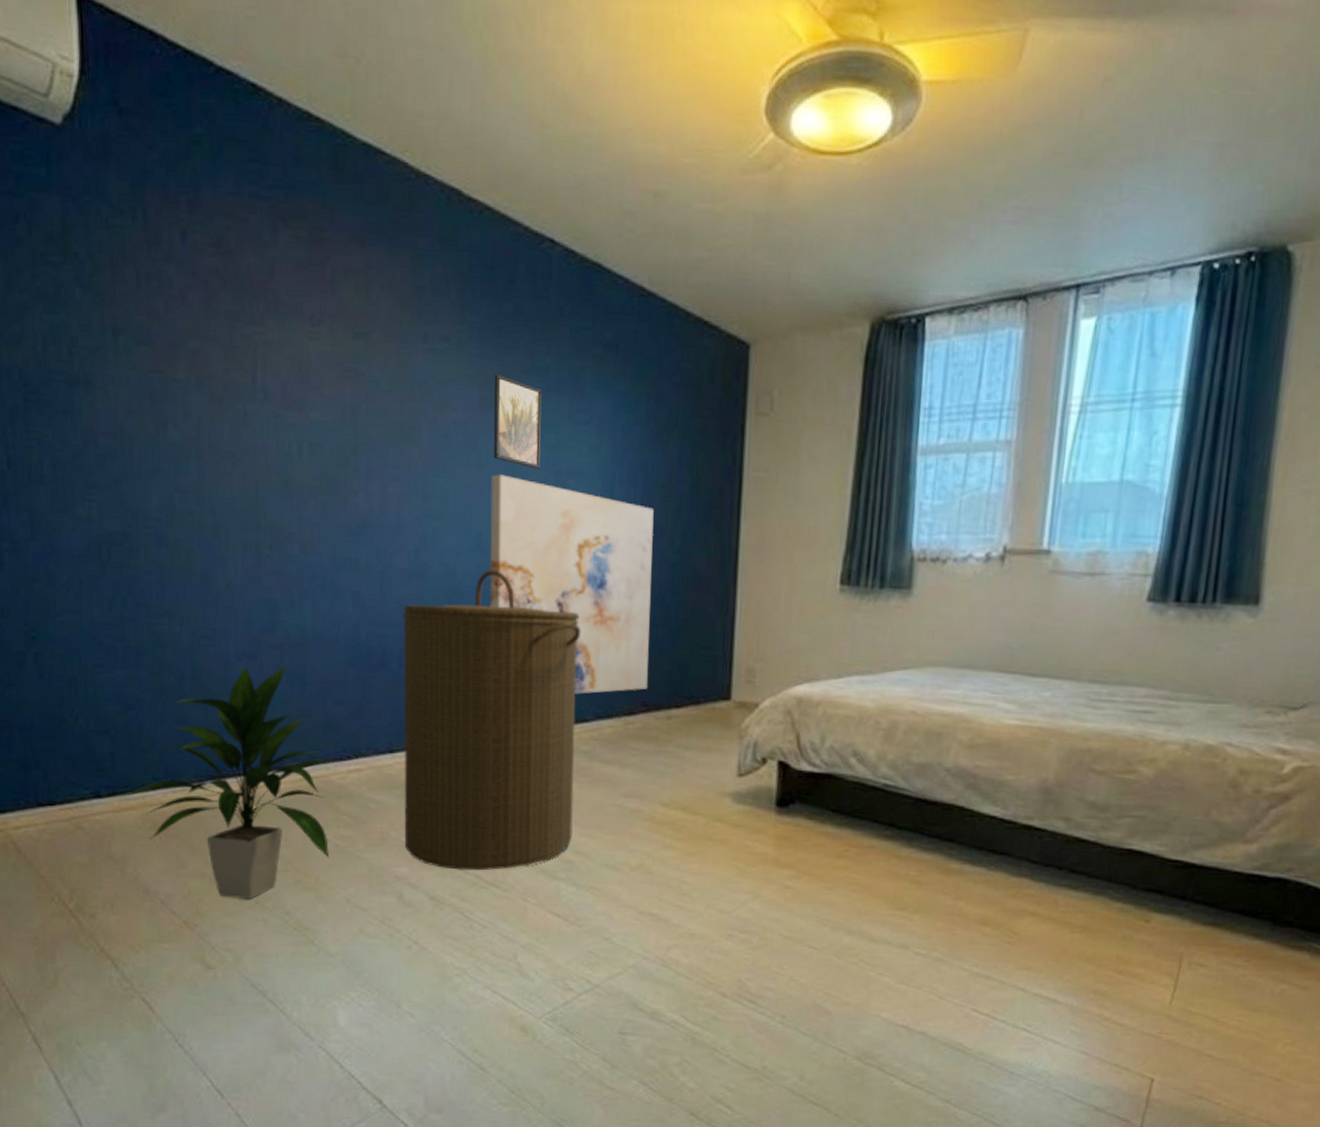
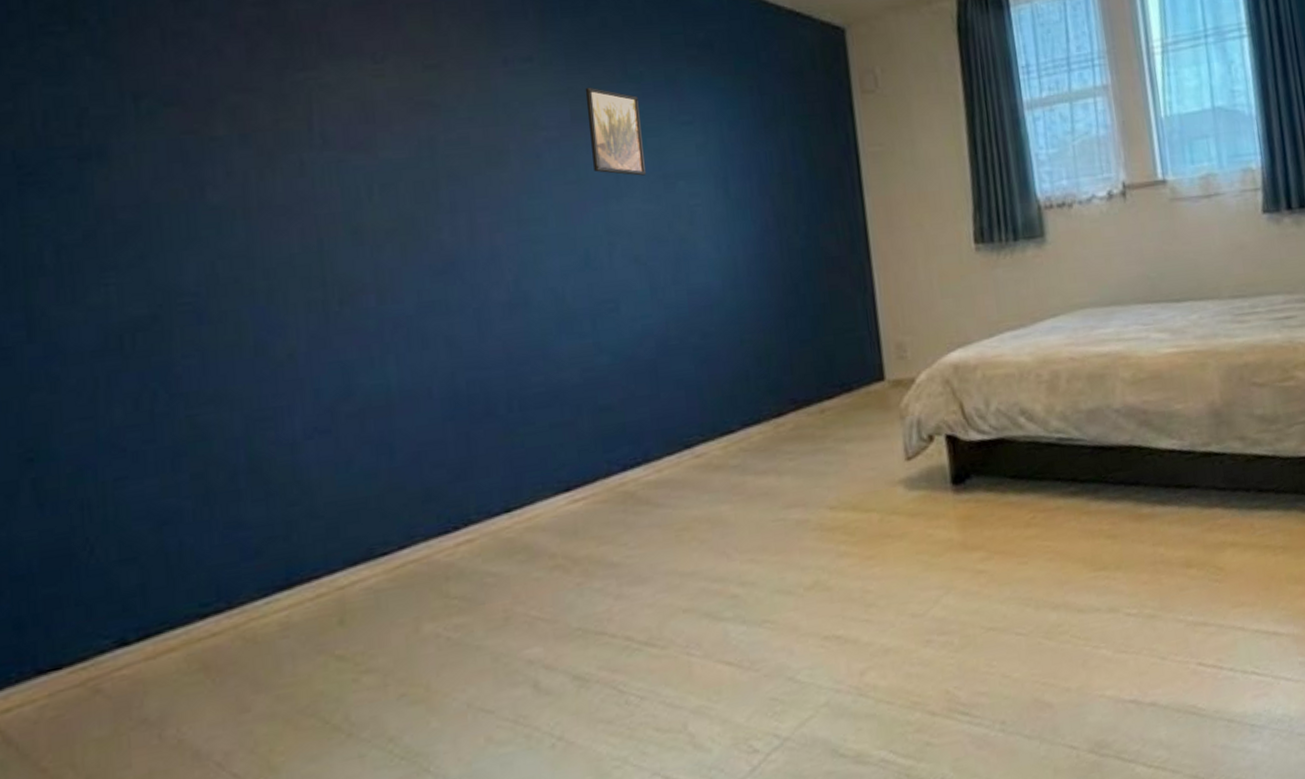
indoor plant: present [121,664,333,899] -> none [157,432,440,739]
laundry hamper: present [402,569,581,871] -> none [506,285,734,638]
wall art: present [489,474,654,694] -> none [593,186,794,405]

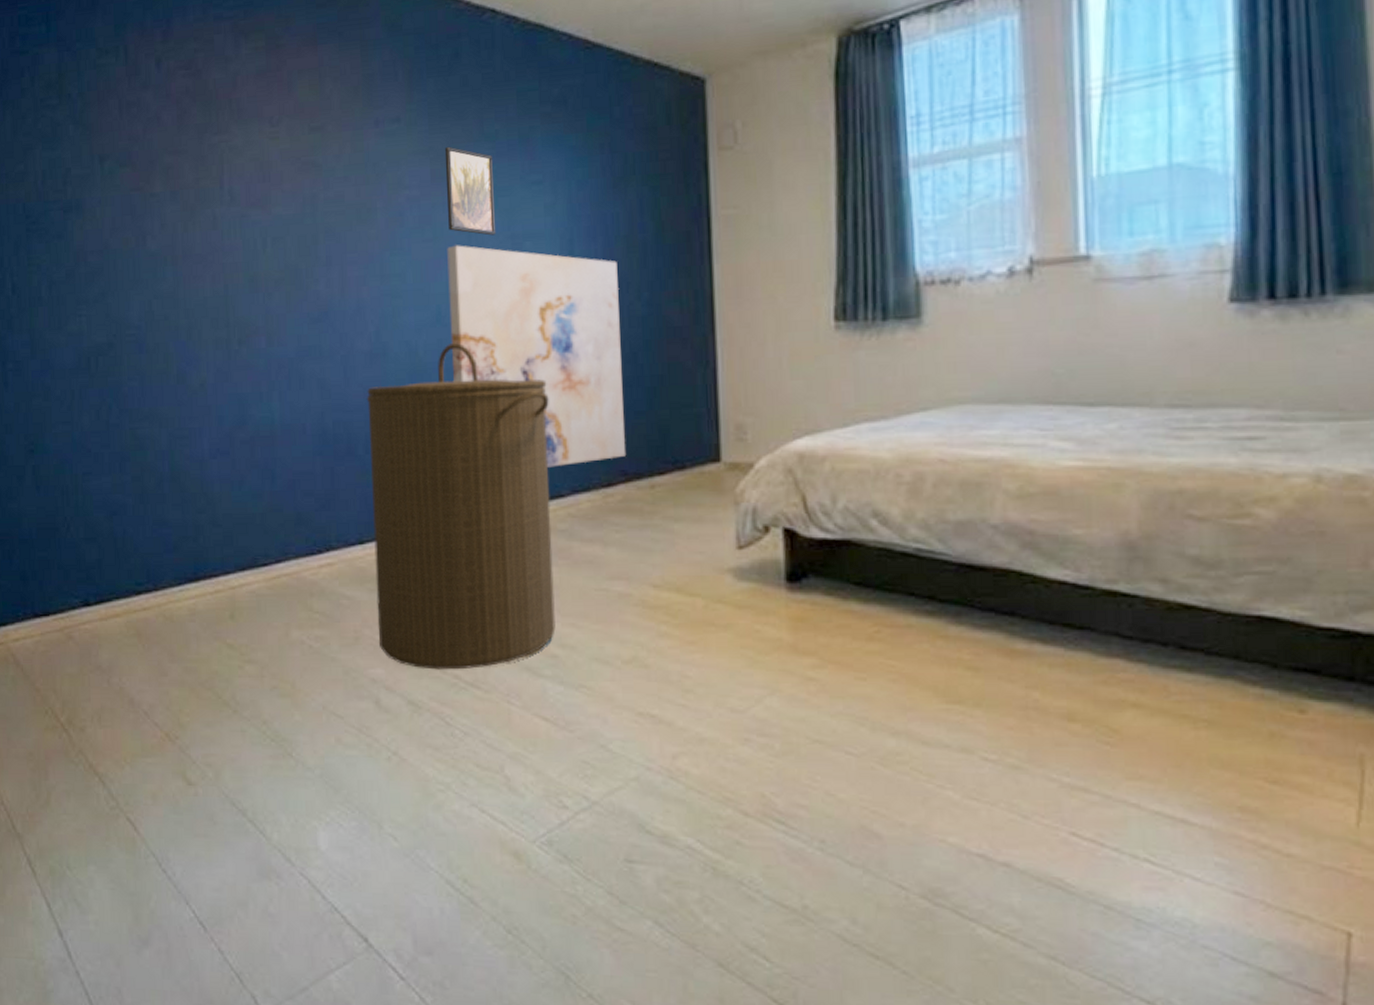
laundry hamper: none [506,285,734,638] -> present [366,342,556,670]
wall art: none [593,186,794,405] -> present [447,245,625,468]

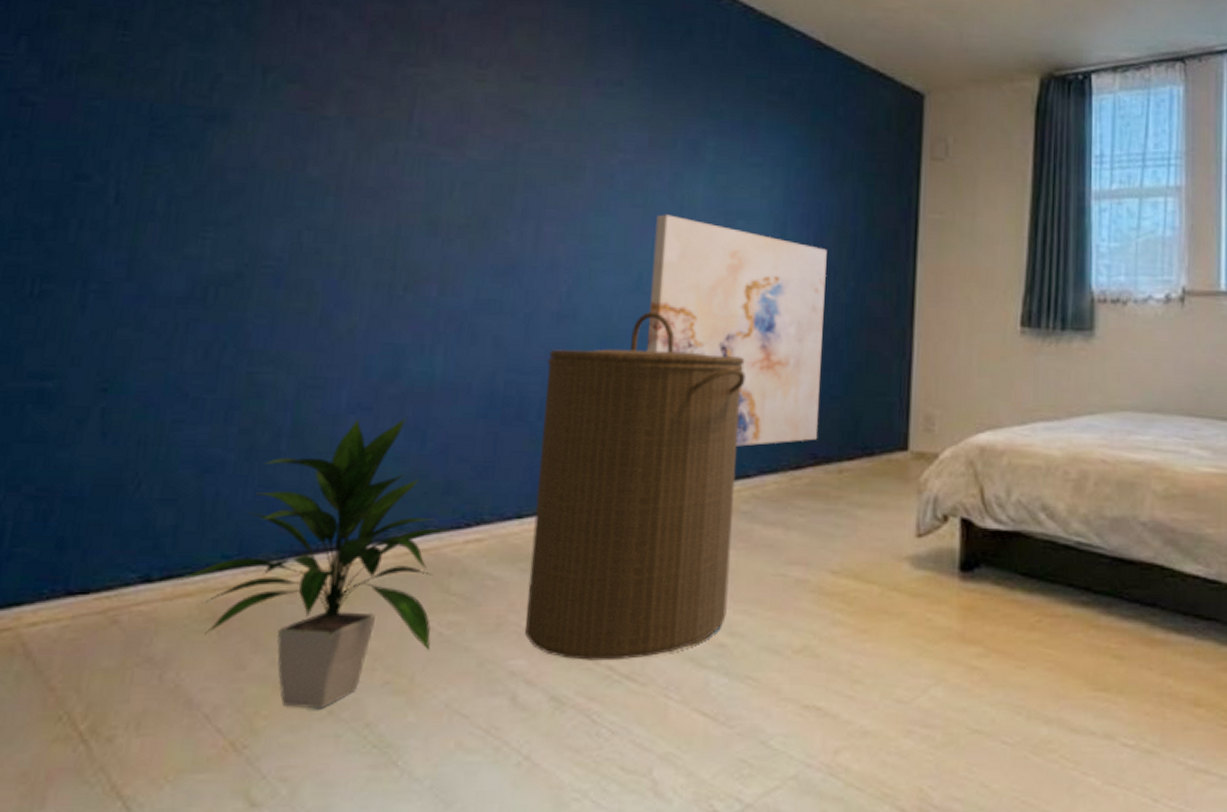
indoor plant: none [108,458,305,707] -> present [177,416,449,708]
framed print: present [444,146,497,236] -> none [661,117,715,210]

